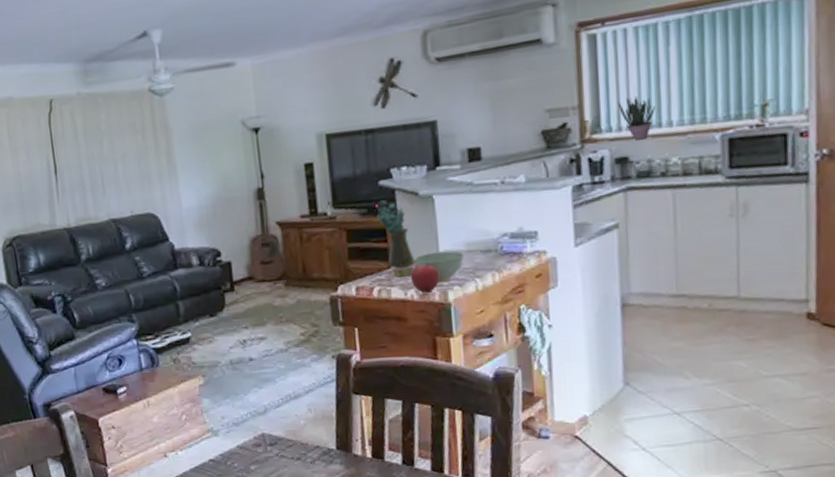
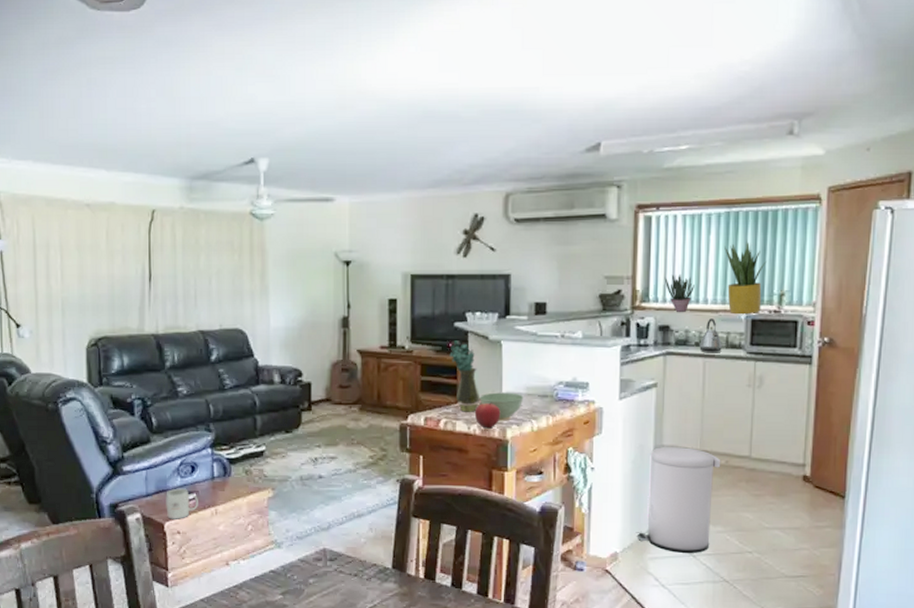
mug: none [96,382,130,415] -> present [166,488,198,519]
pedal bin: none [606,293,704,412] -> present [635,446,721,553]
kettle: none [666,143,696,184] -> present [699,318,723,353]
planter: none [688,45,743,135] -> present [724,239,767,315]

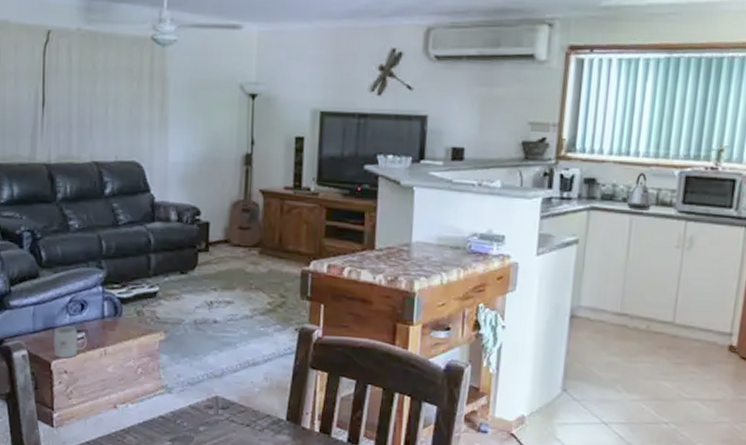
vase: present [449,342,481,412] -> none [357,185,389,261]
fruit: present [474,401,501,427] -> none [381,250,409,278]
bowl: present [479,392,524,421] -> none [387,241,435,273]
pedal bin: present [635,446,721,553] -> none [545,307,642,421]
potted plant: present [664,274,694,313] -> none [593,123,626,166]
planter: present [724,239,767,315] -> none [661,88,707,170]

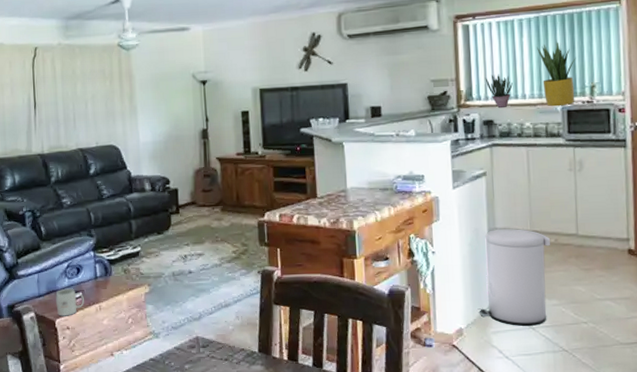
pedal bin: none [545,307,642,421] -> present [477,228,551,326]
potted plant: none [593,123,626,166] -> present [485,74,513,109]
kettle: present [626,173,653,211] -> none [522,111,543,143]
planter: none [661,88,707,170] -> present [537,39,576,107]

